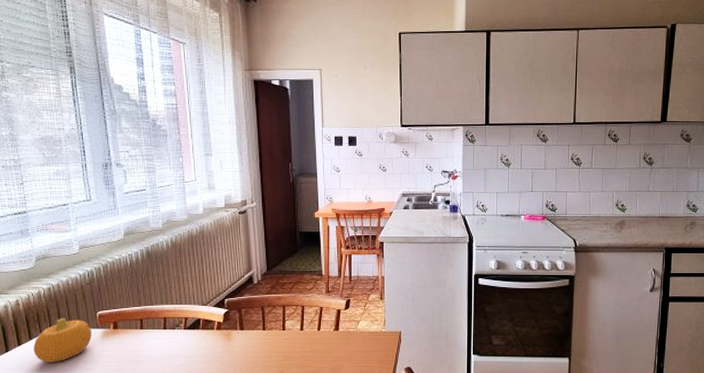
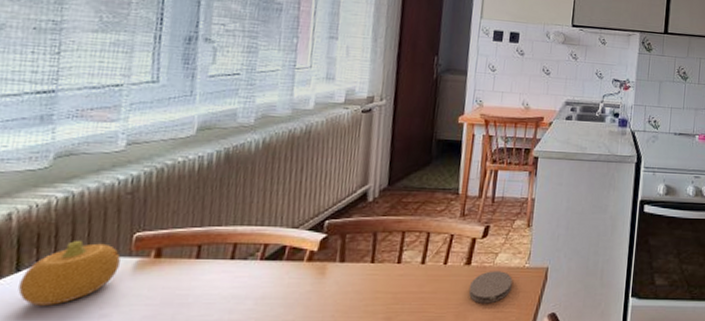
coaster: none [340,335,373,360] -> present [469,271,513,304]

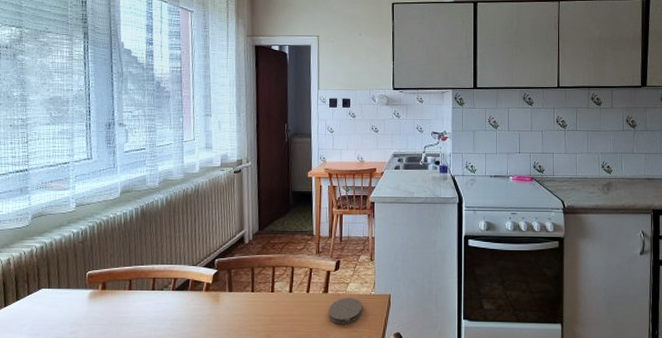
fruit: present [18,240,121,305] -> none [19,277,80,325]

